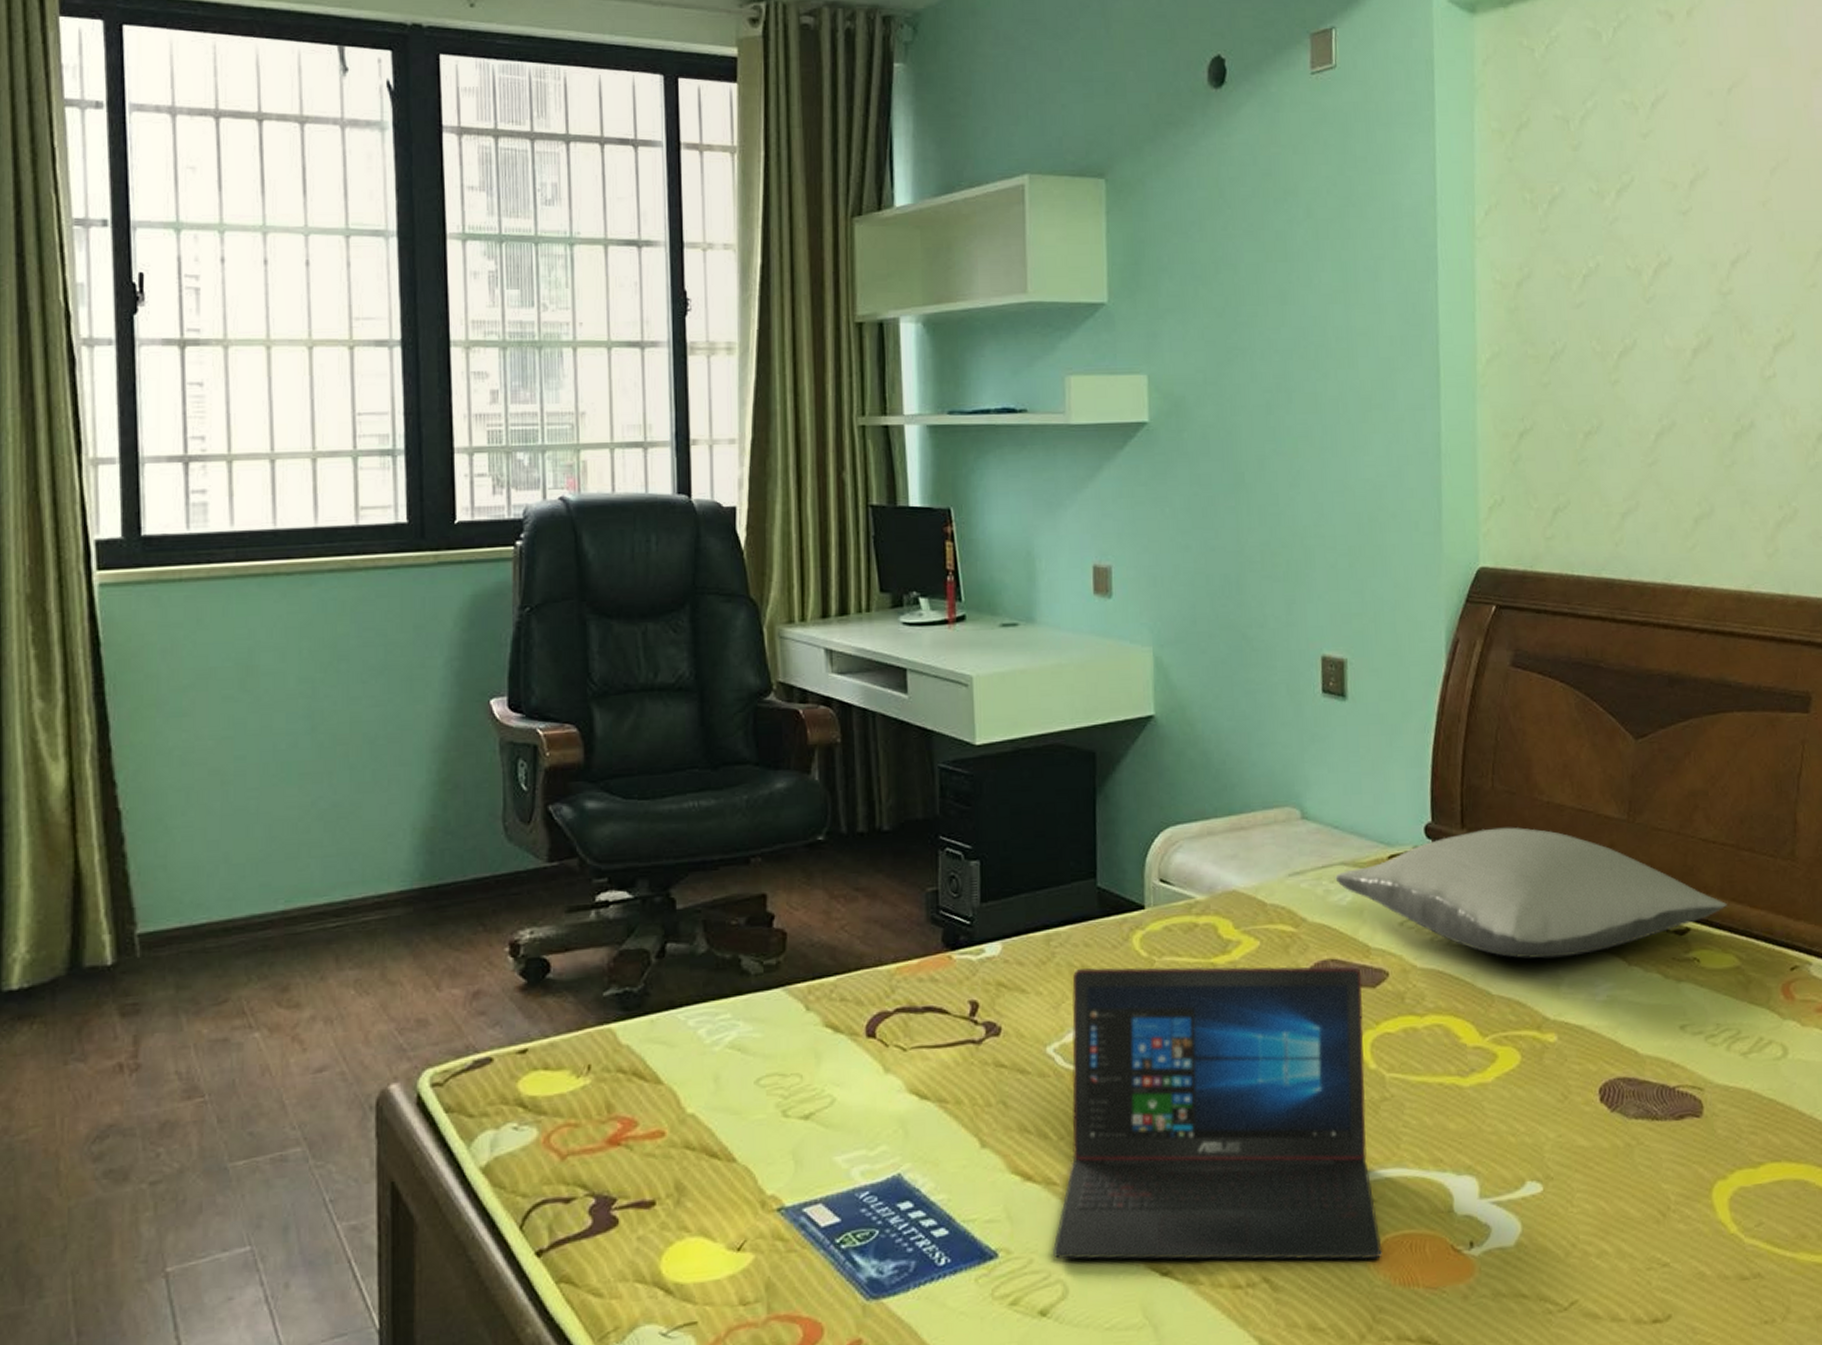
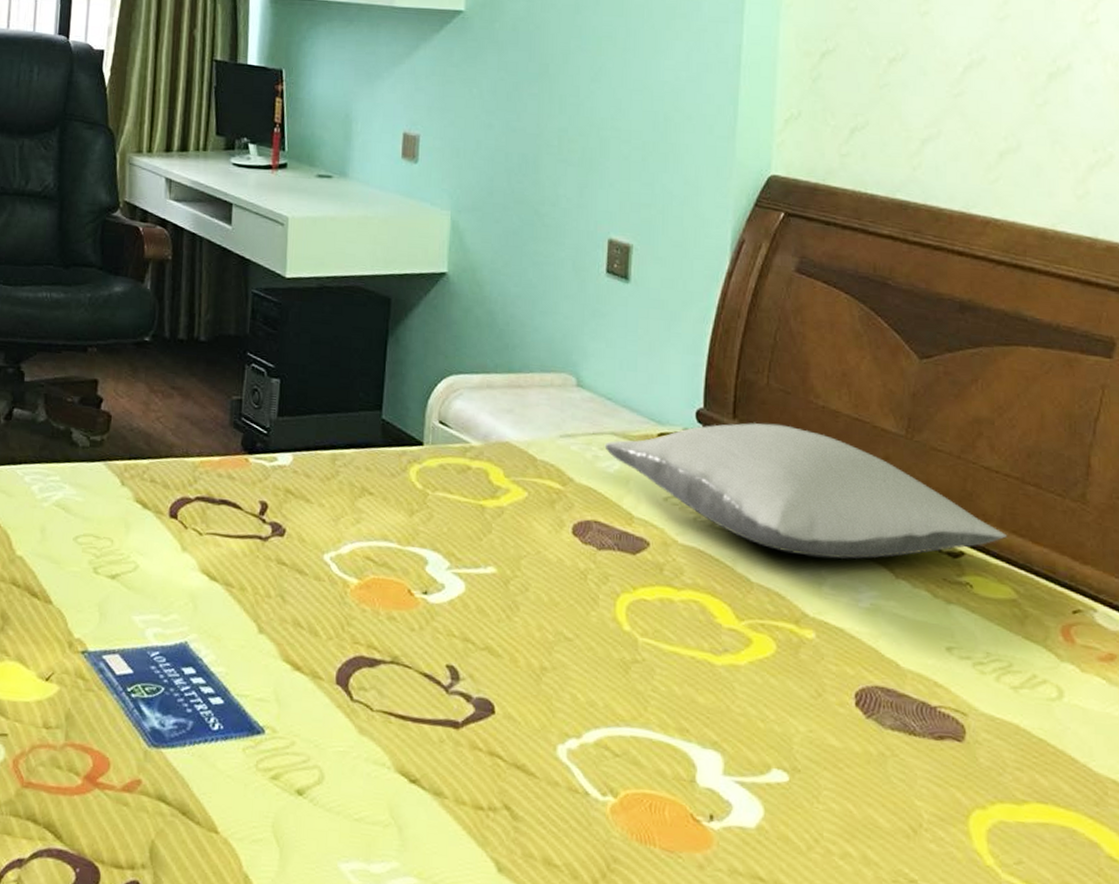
laptop: present [1053,965,1382,1260] -> none [313,489,623,811]

